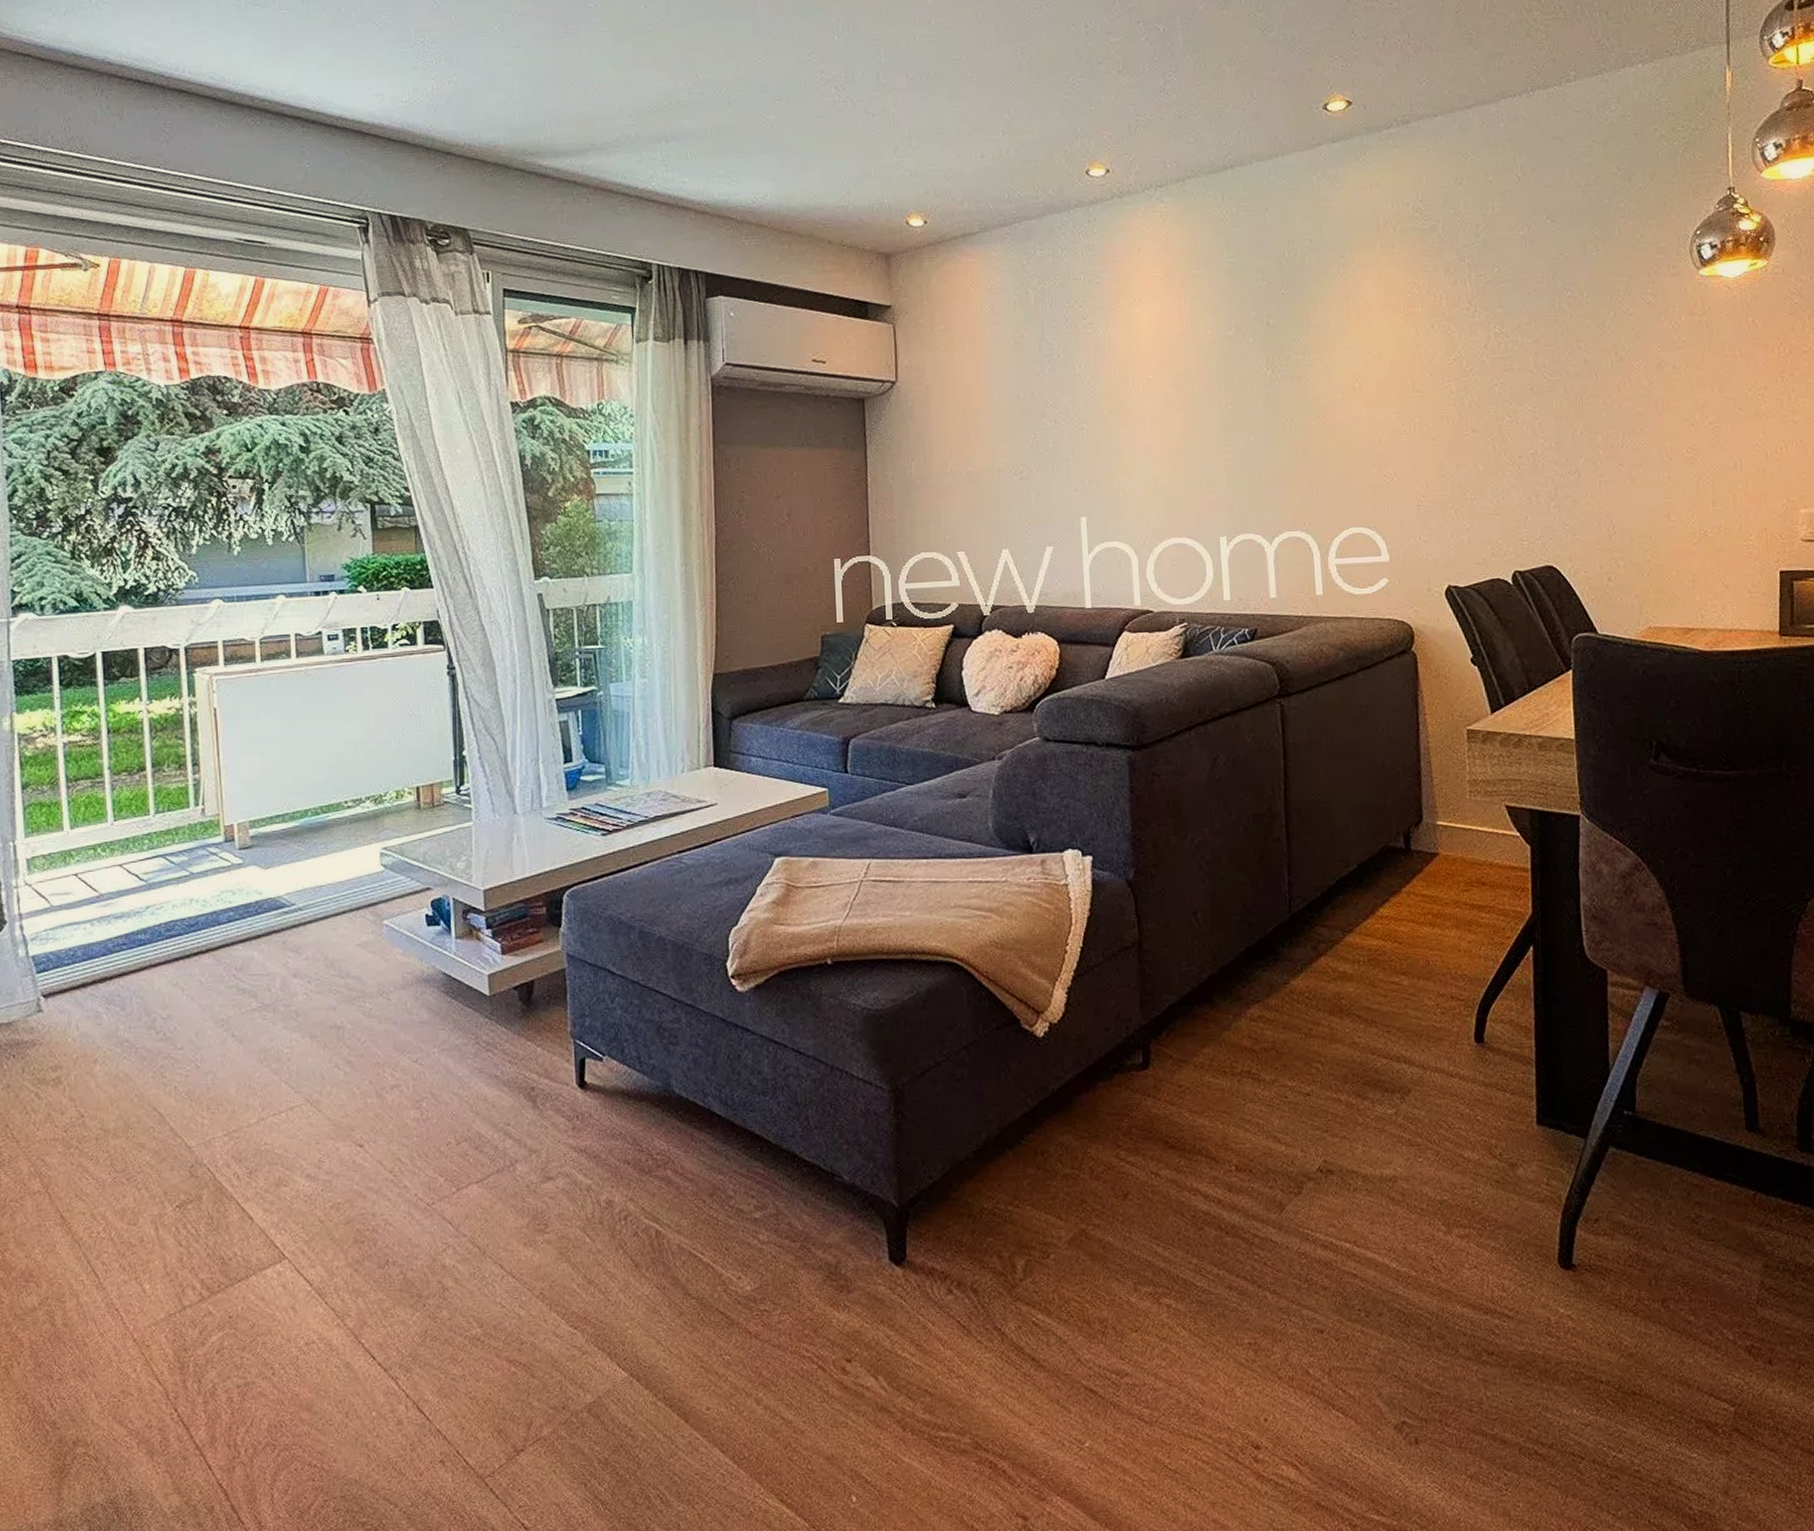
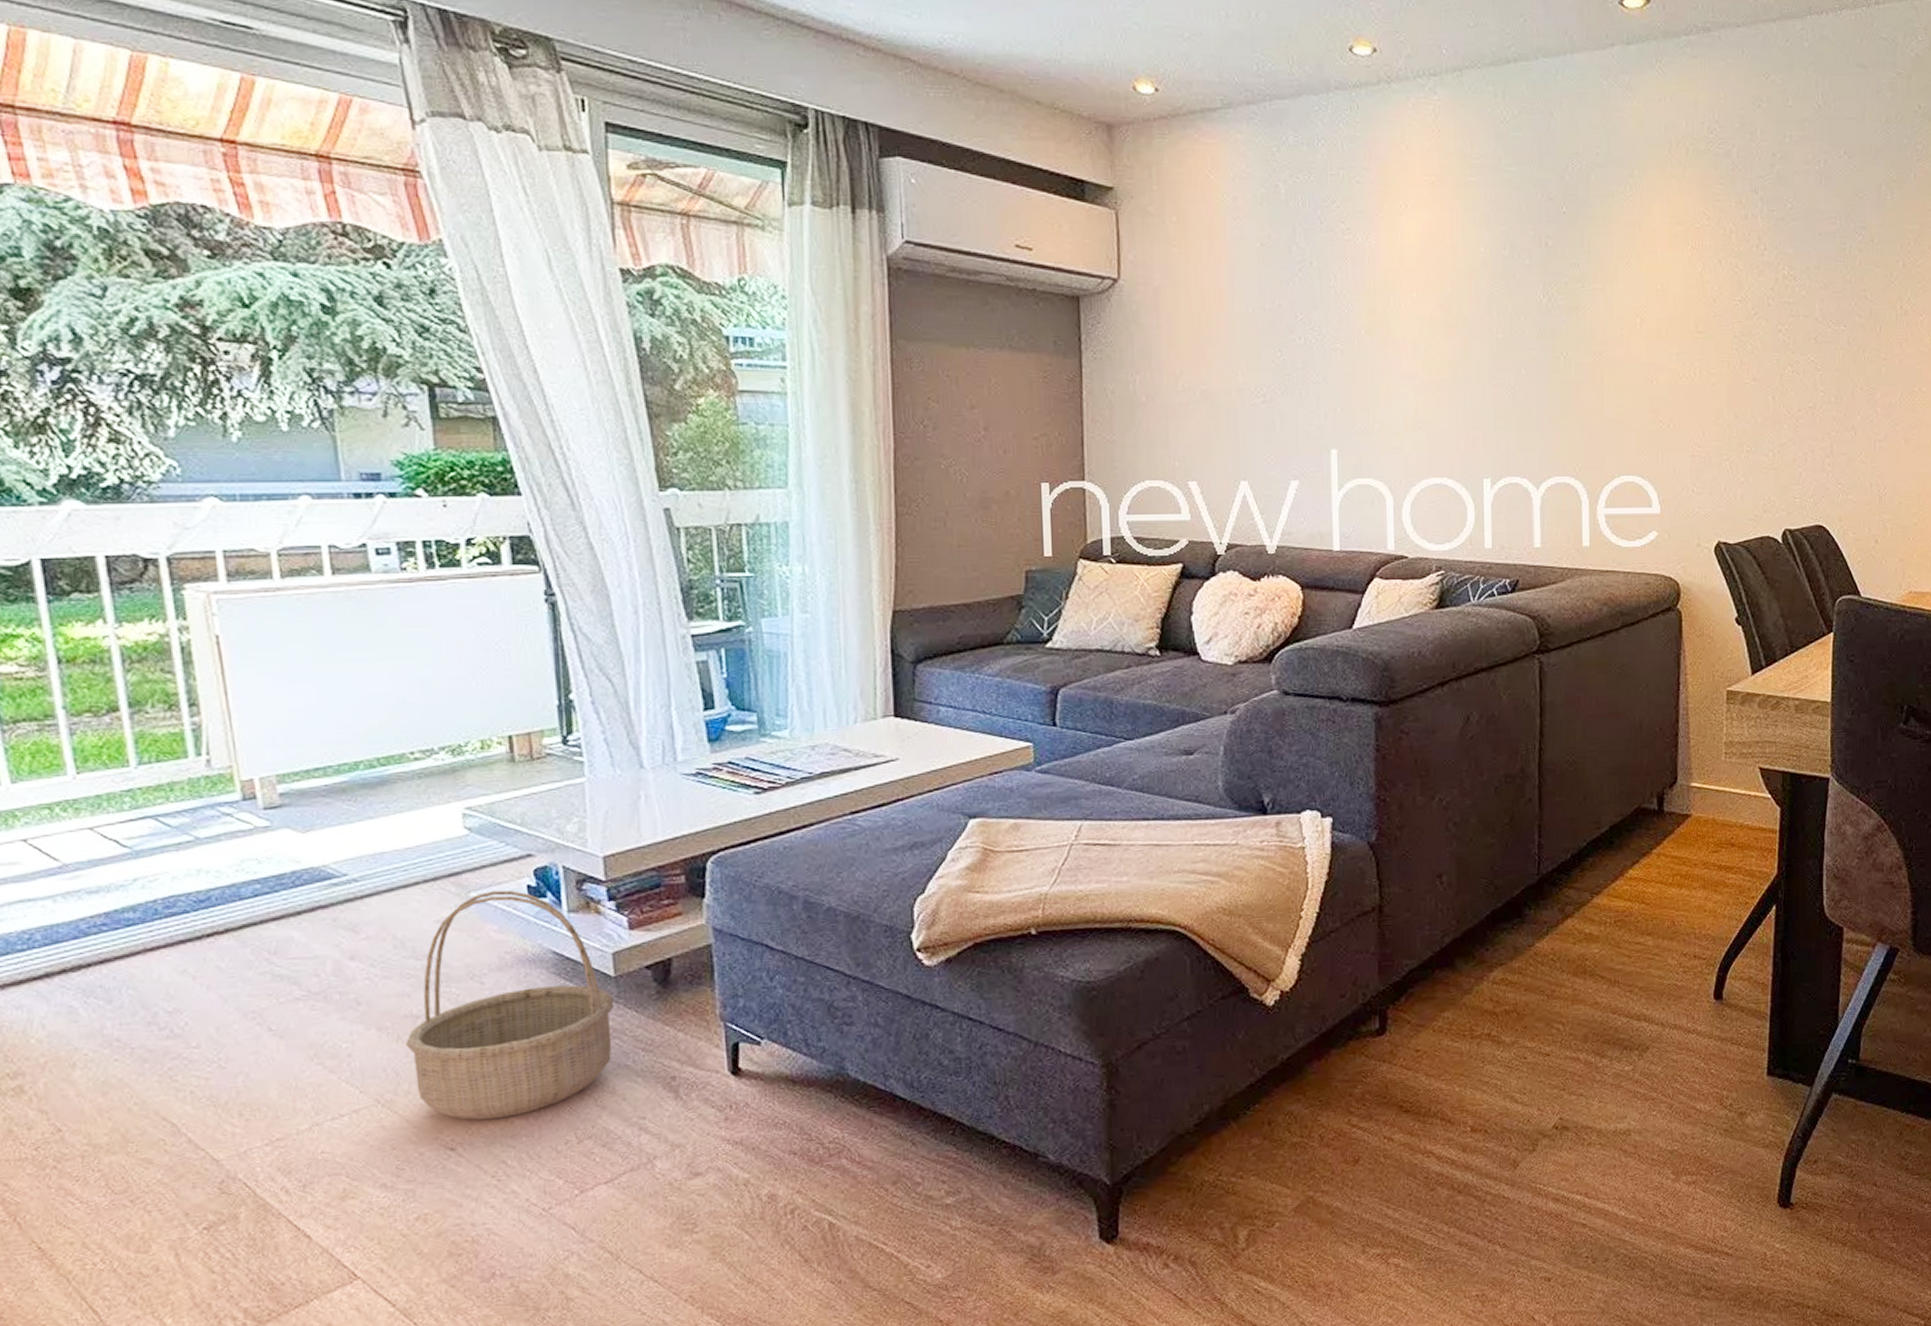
basket: none [331,918,489,1121] -> present [406,890,615,1120]

